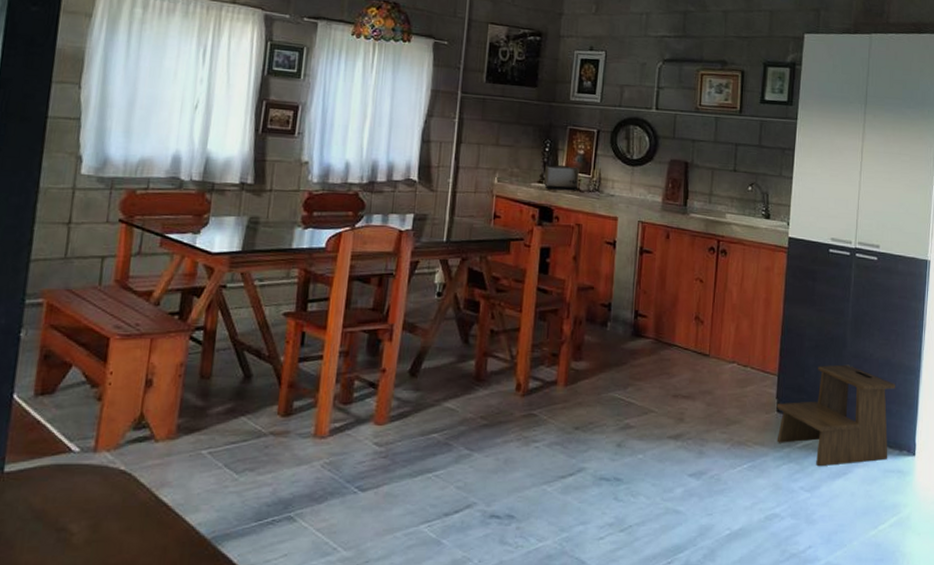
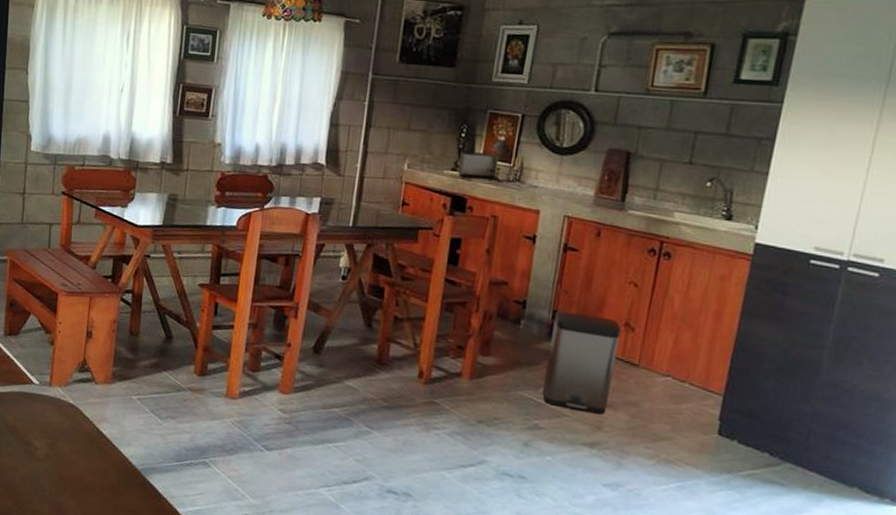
pedal bin: none [630,310,693,406] -> present [542,310,622,415]
step stool: present [776,364,895,467] -> none [714,391,885,505]

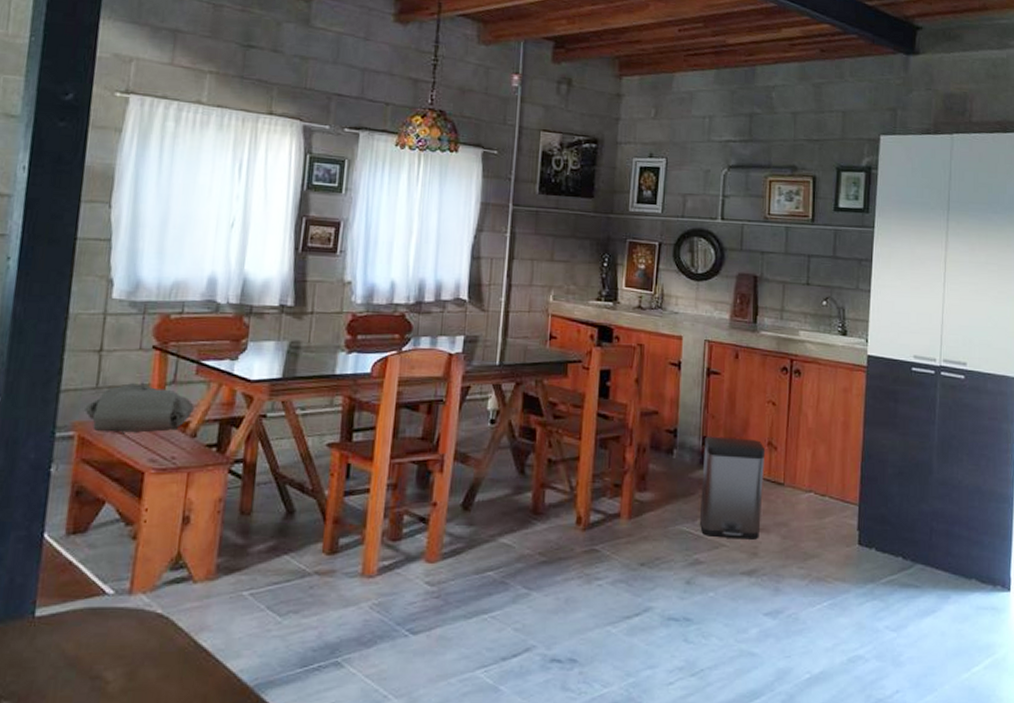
bag: none [13,221,94,263] -> present [83,382,194,433]
toaster: present [458,150,500,179] -> none [603,280,642,308]

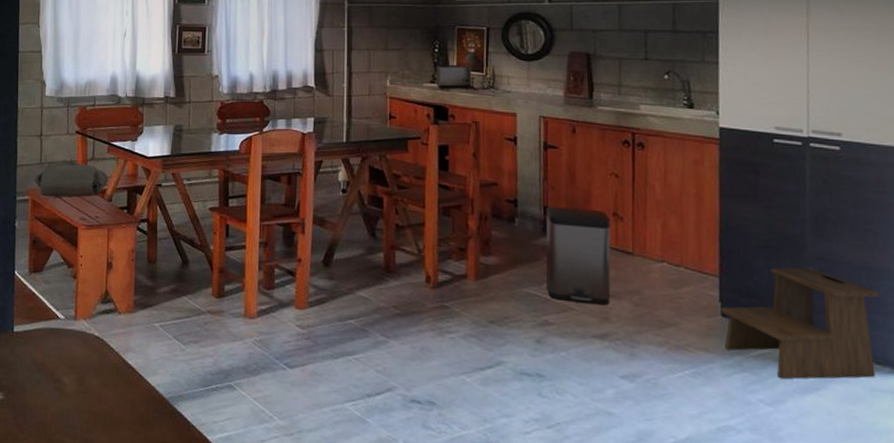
toaster: none [603,280,642,308] -> present [436,64,473,89]
step stool: none [858,492,987,604] -> present [720,267,879,379]

